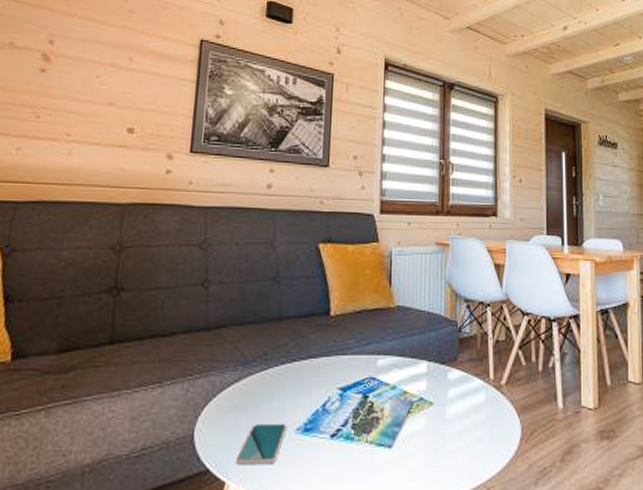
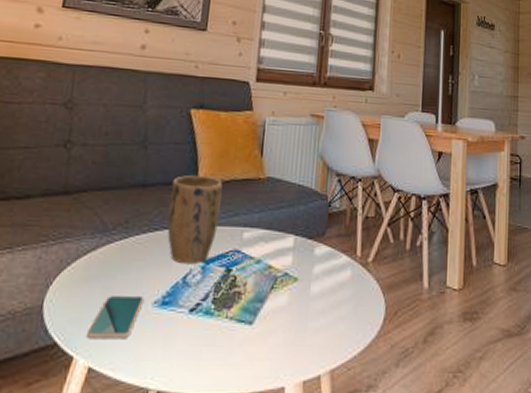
plant pot: none [304,308,354,391] -> present [167,175,222,263]

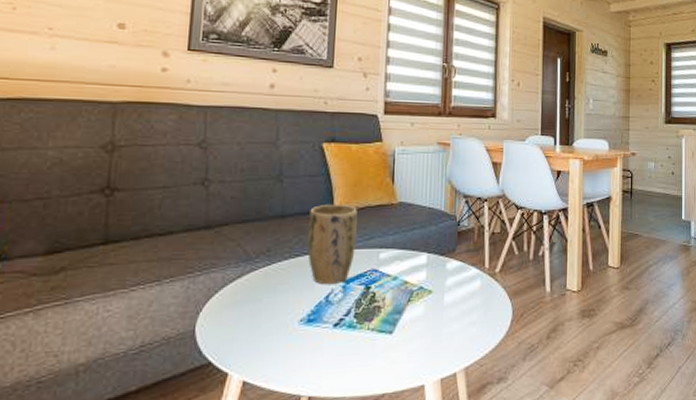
smartphone: present [85,296,145,340] -> none [238,316,291,357]

